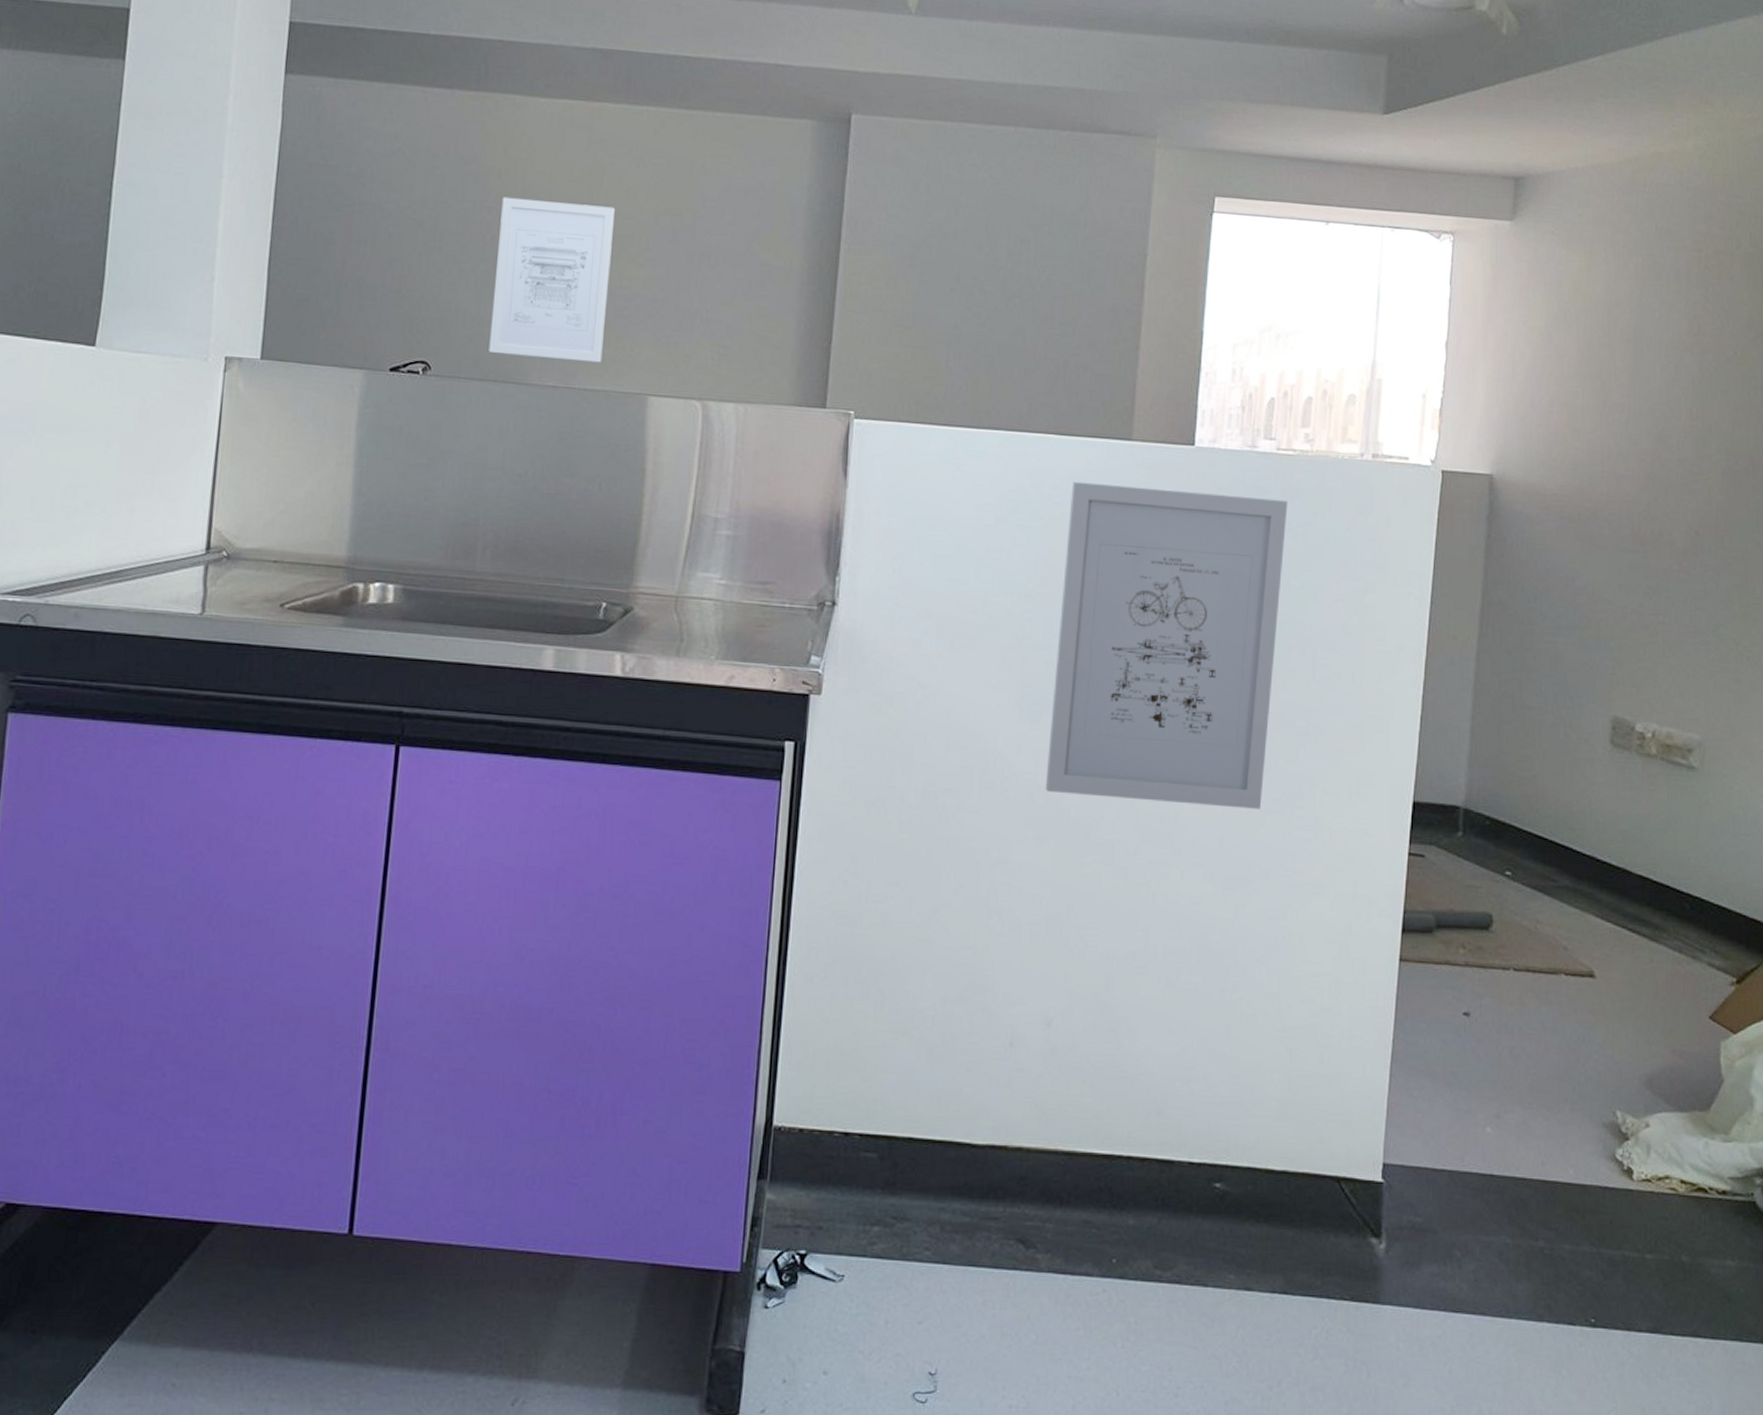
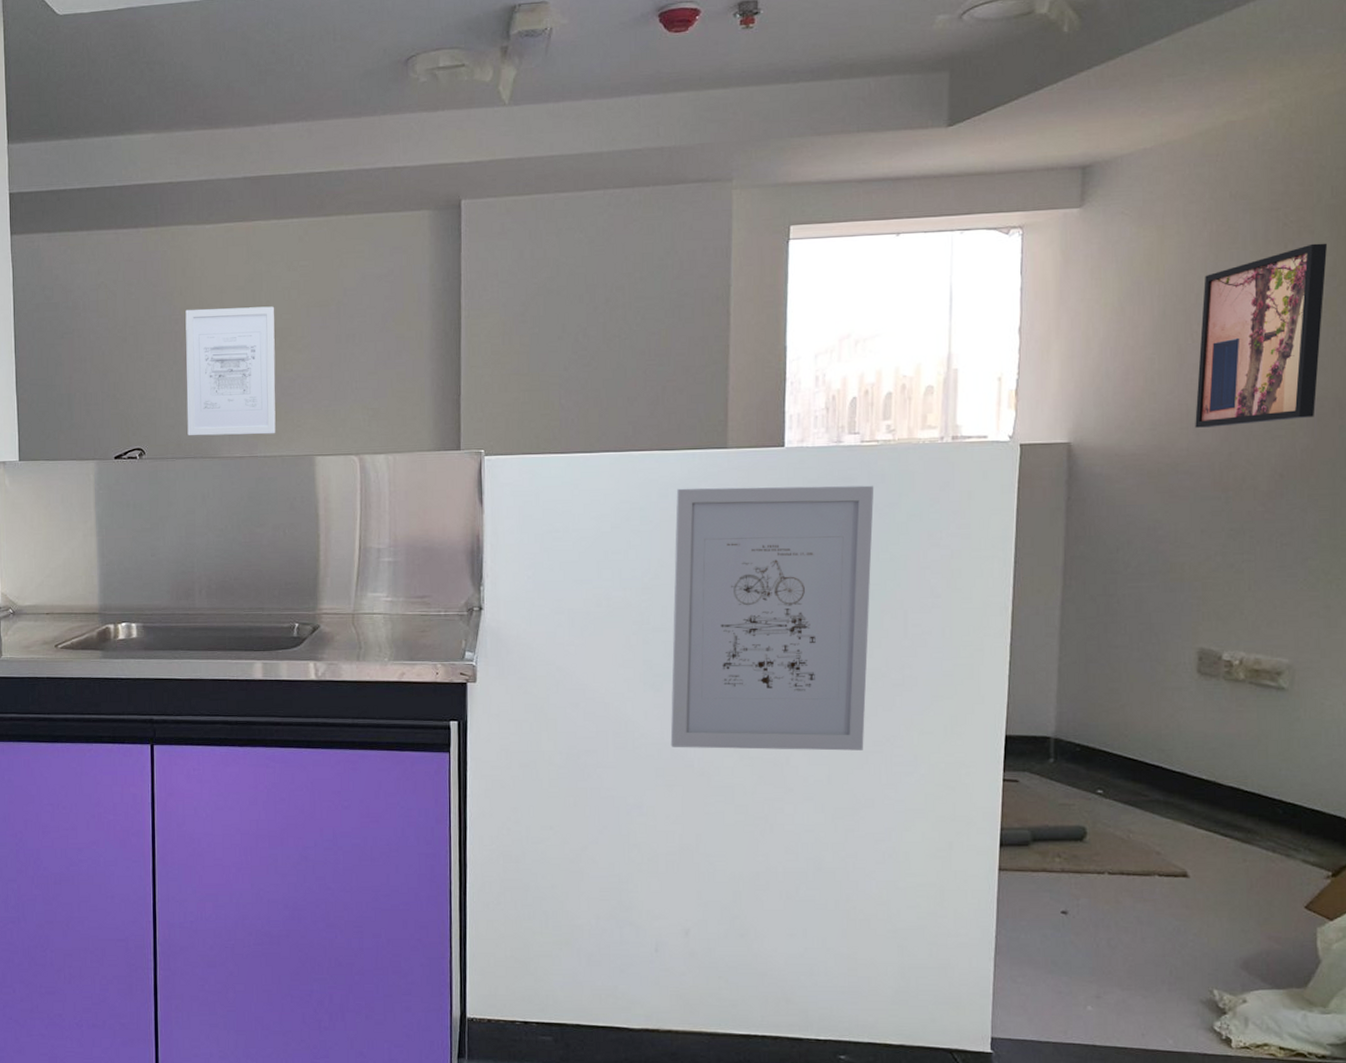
wall art: none [1616,290,1746,475] -> present [1195,243,1328,428]

